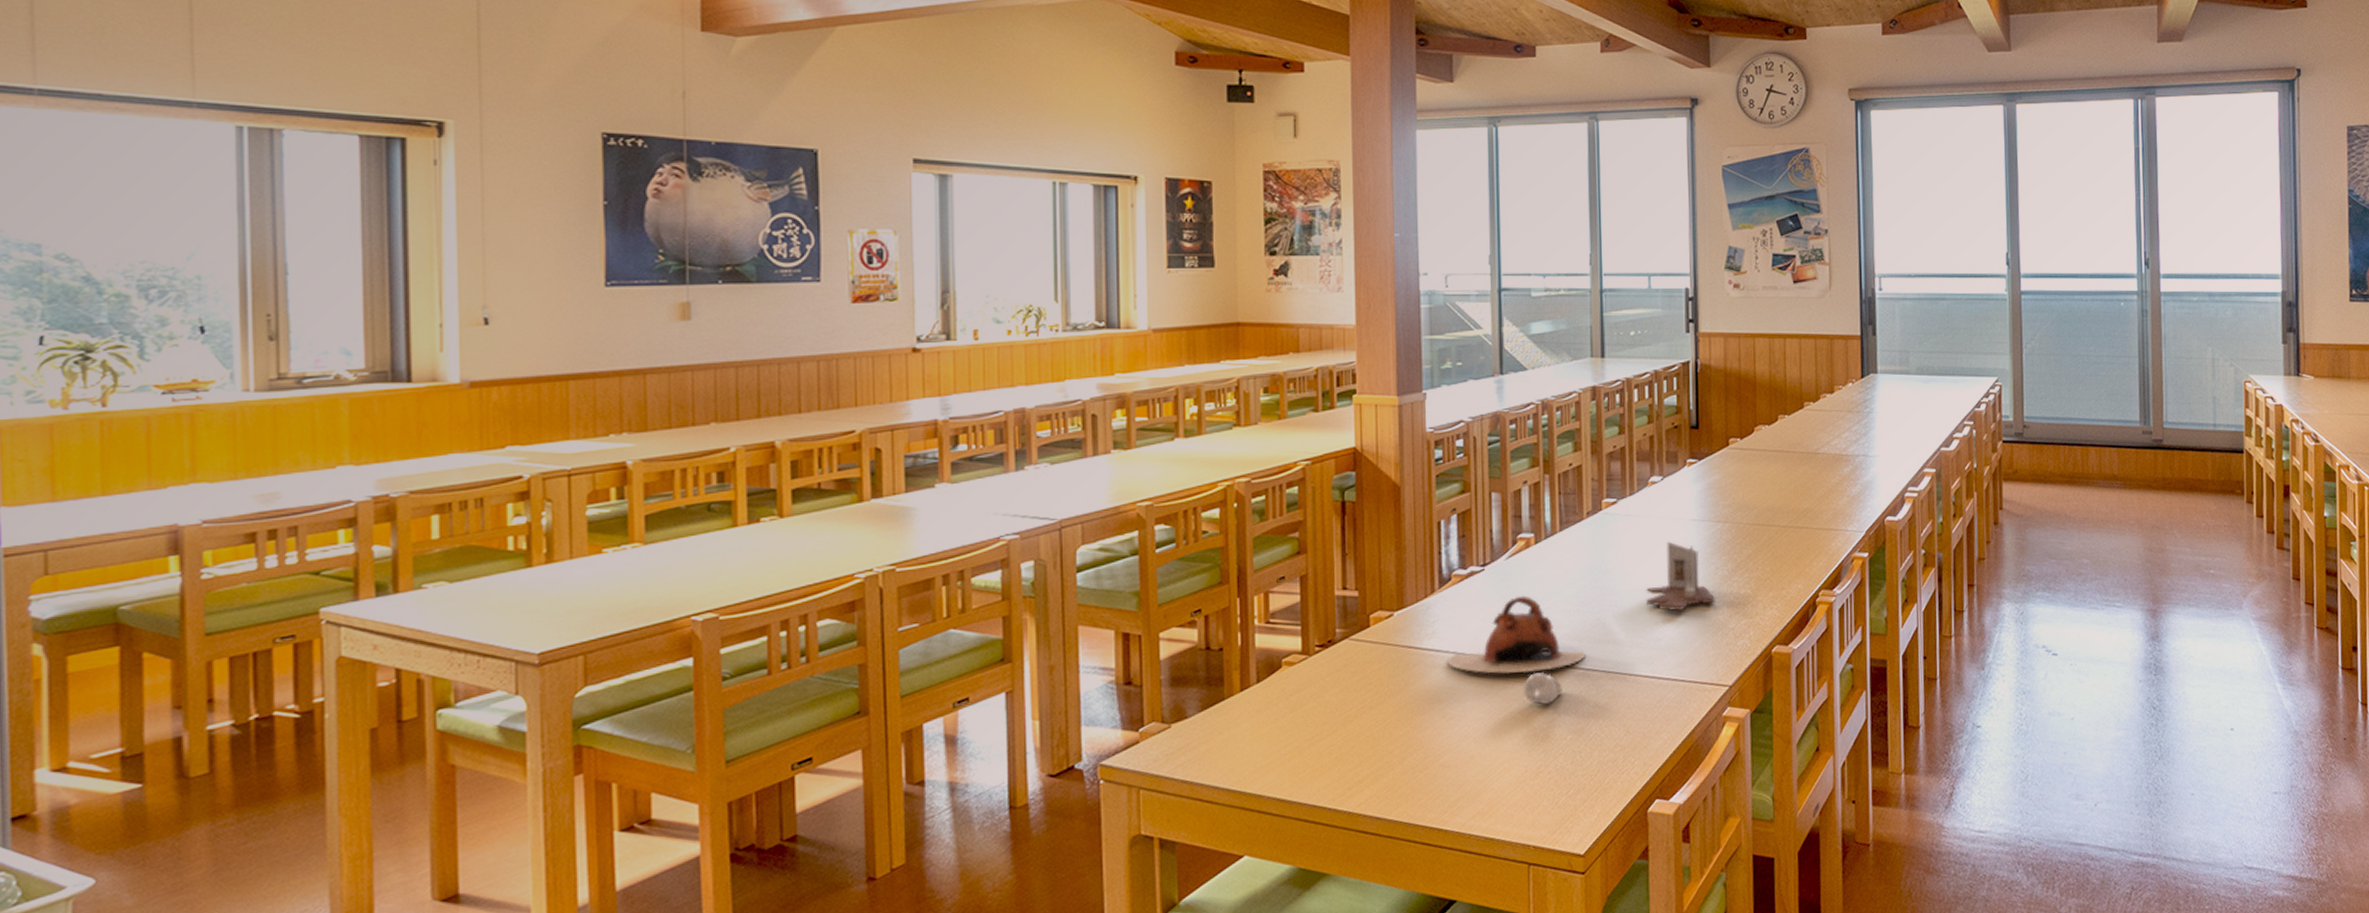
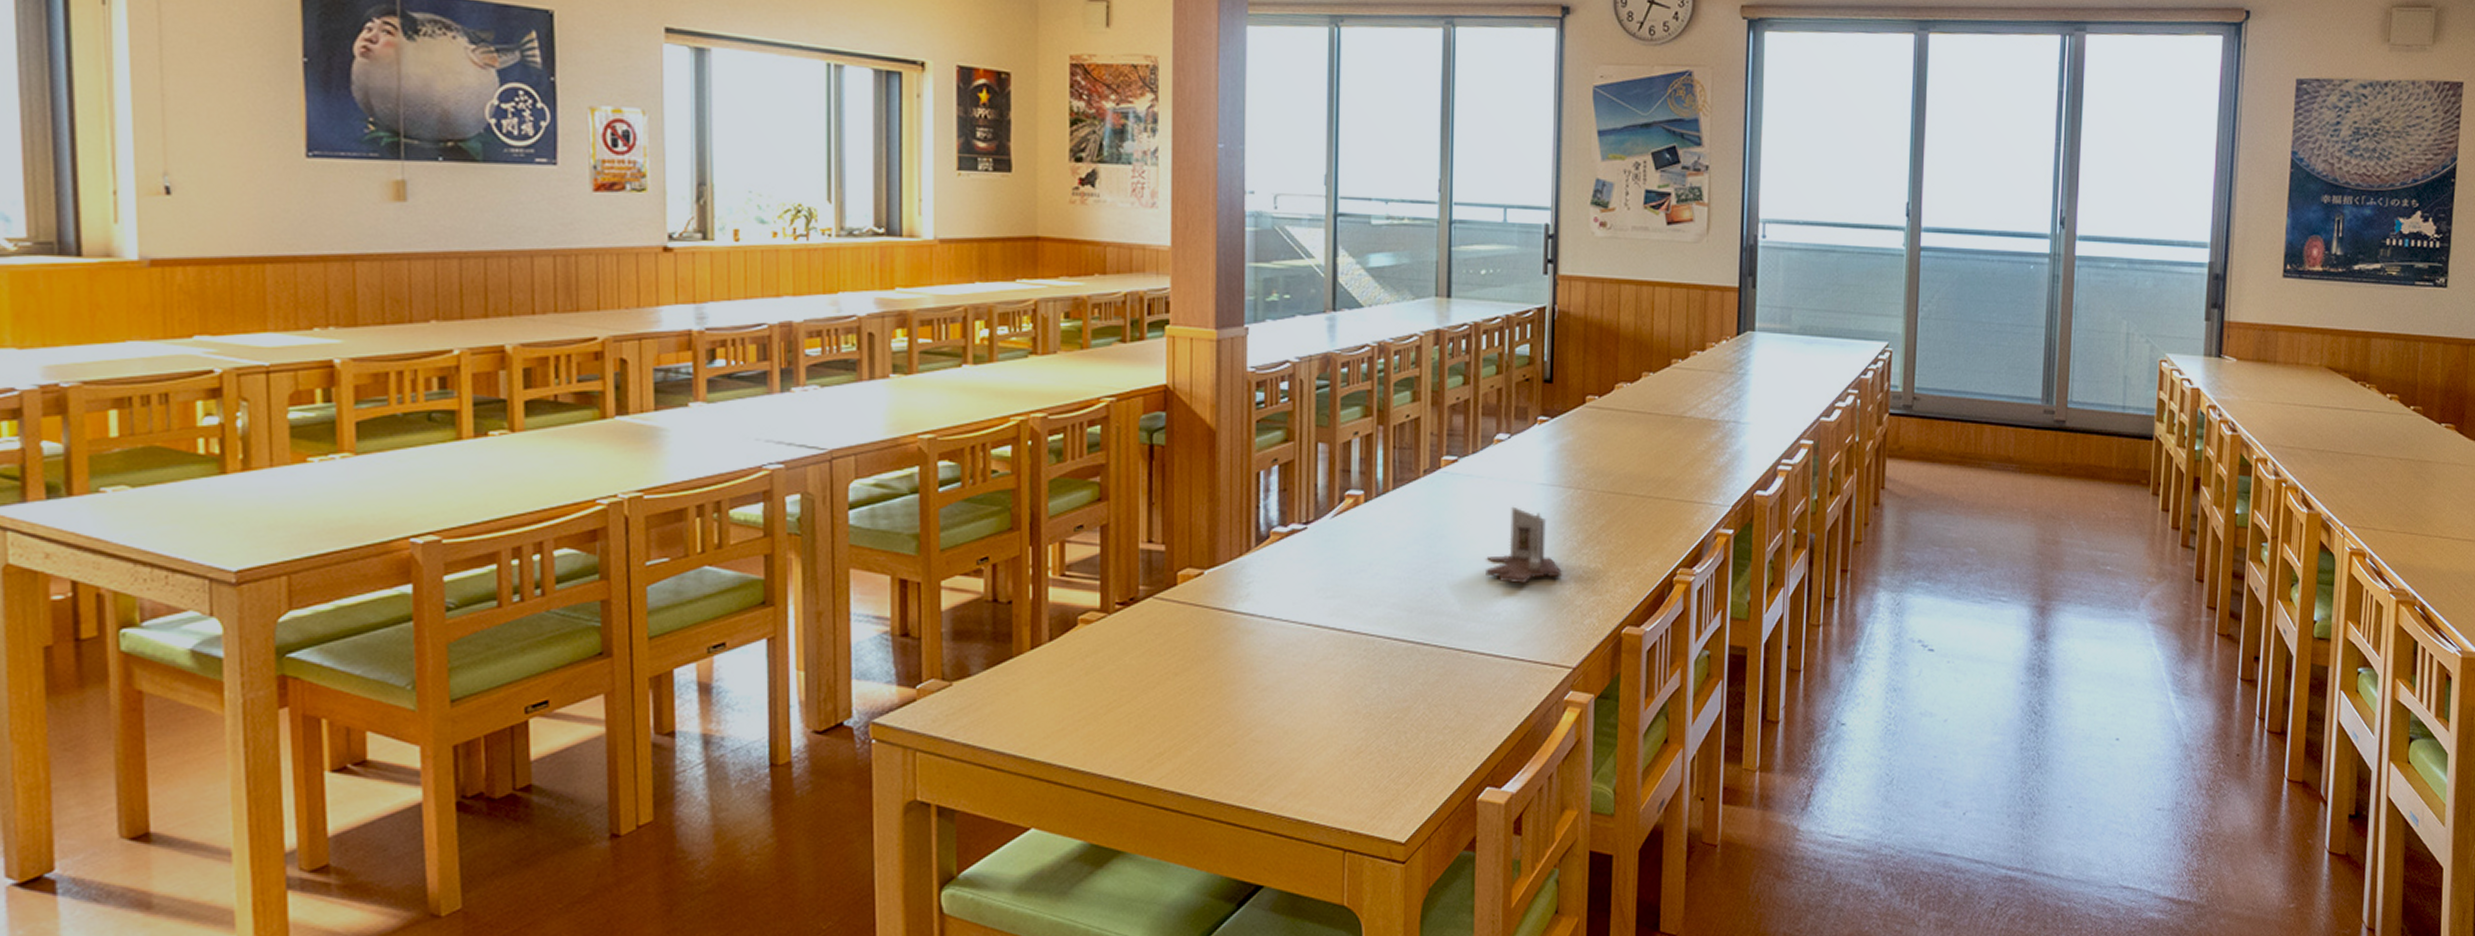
teapot: present [1447,595,1585,674] -> none [1262,559,1415,643]
tooth: present [1522,672,1564,705] -> none [1344,644,1390,680]

